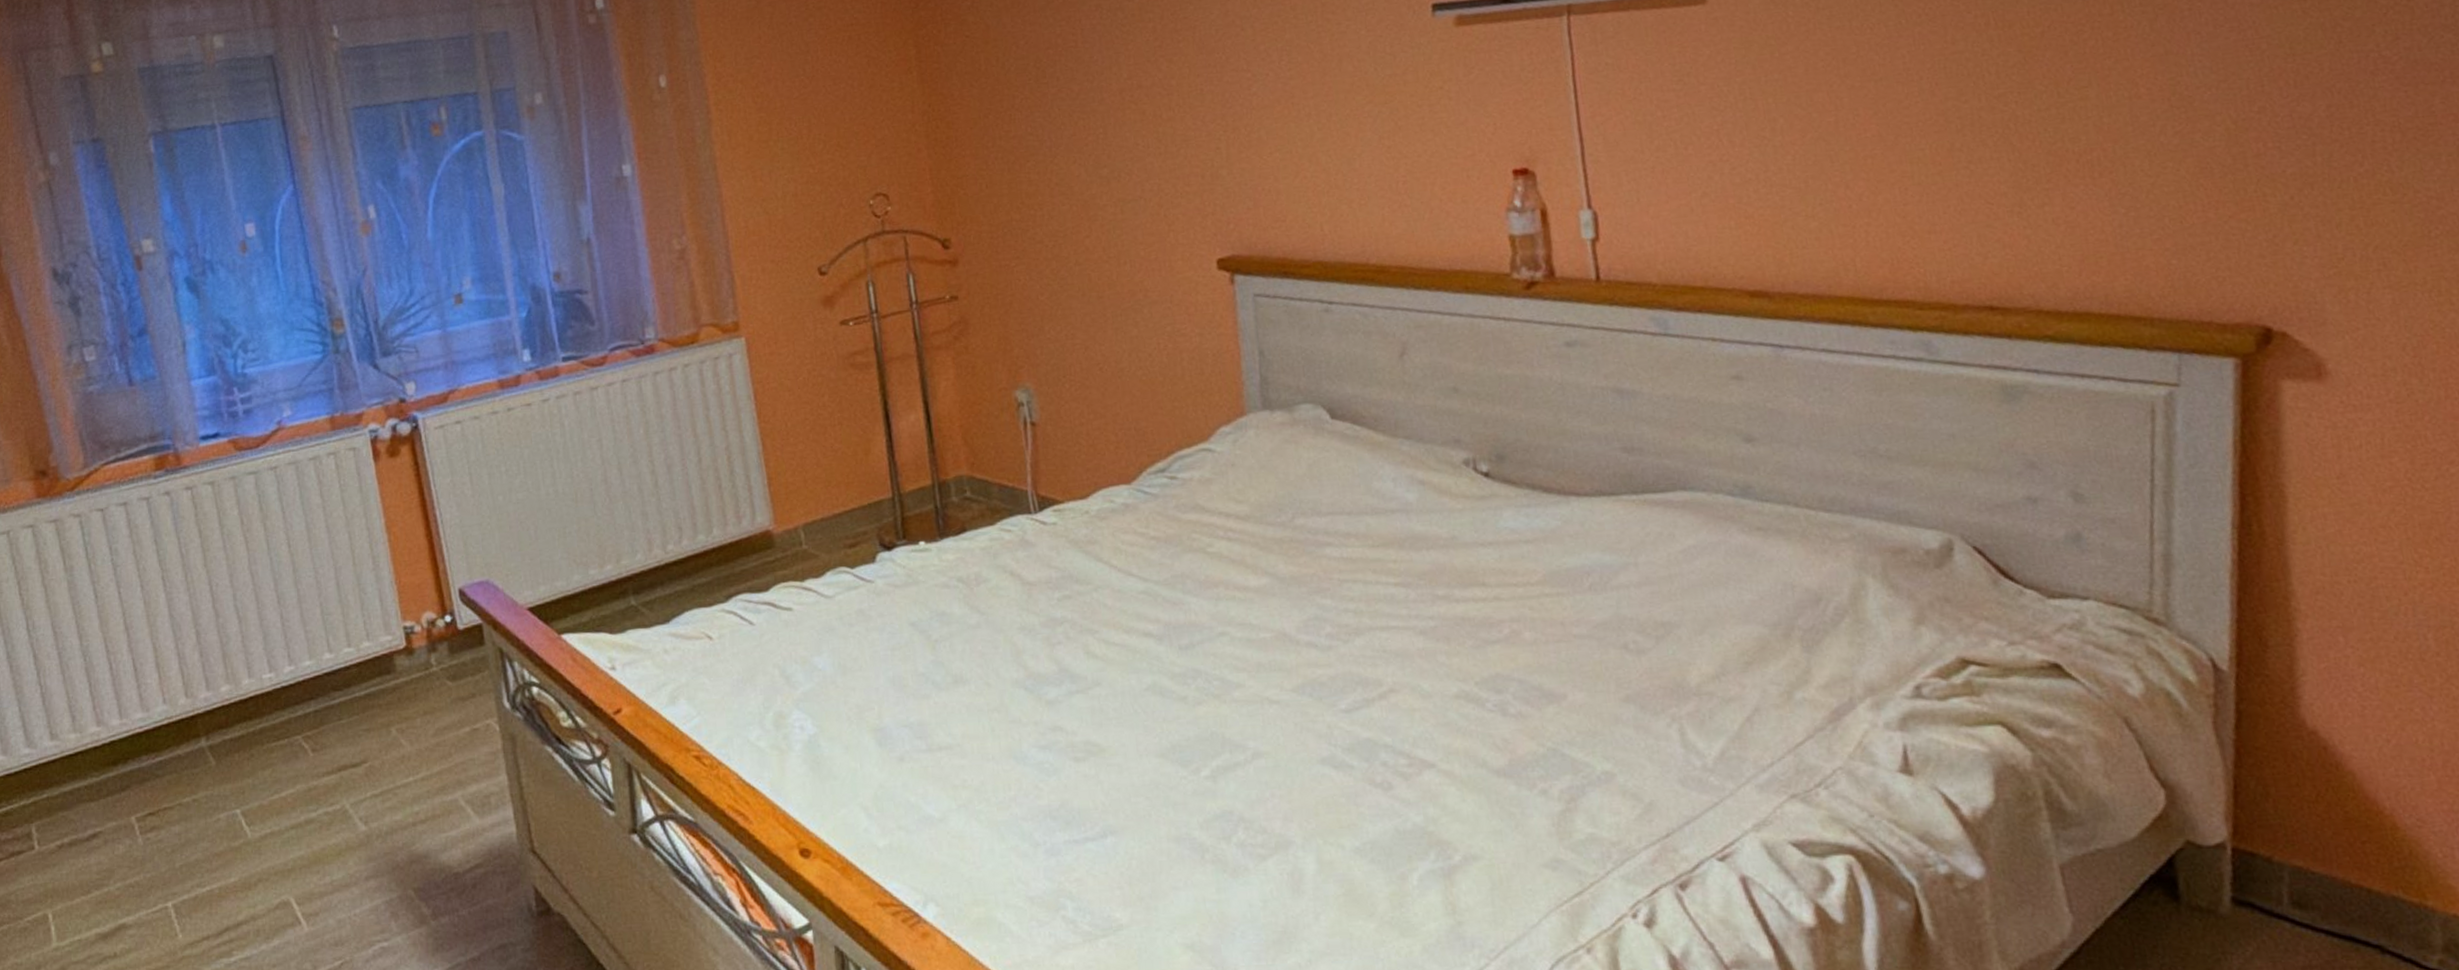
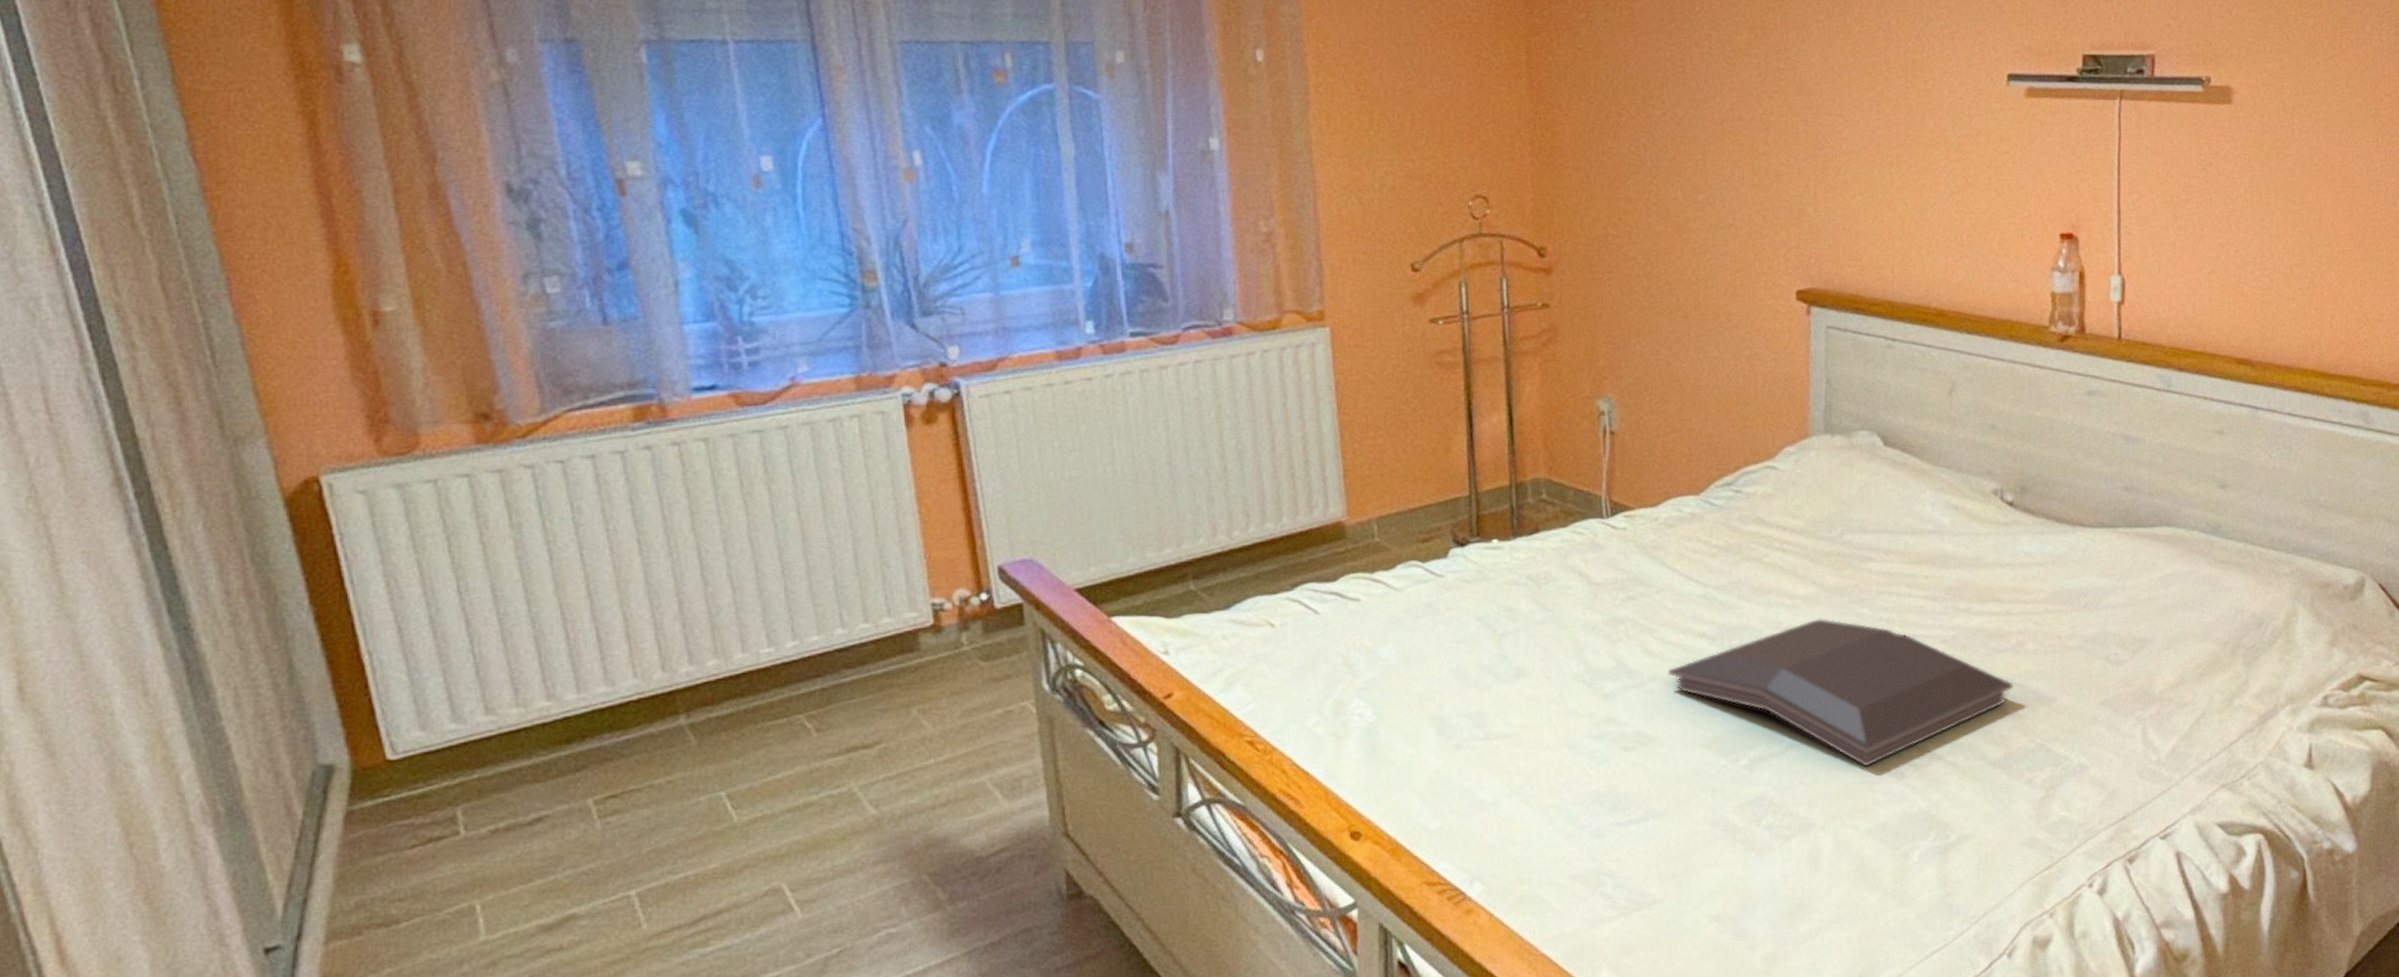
serving tray: none [1114,611,1513,777] -> present [1668,618,2014,767]

